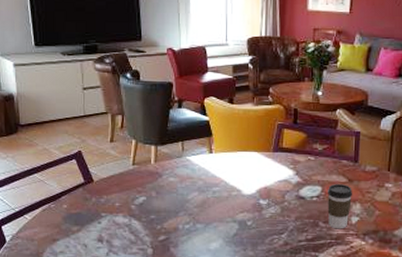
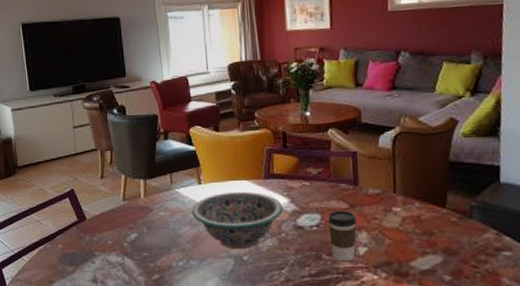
decorative bowl: none [201,162,289,215] -> present [192,191,284,249]

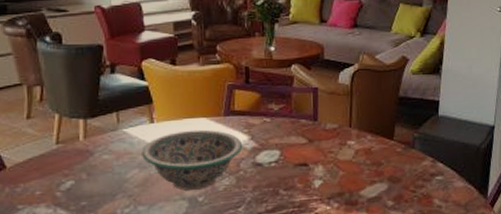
coffee cup: present [328,211,357,262] -> none [287,146,315,196]

